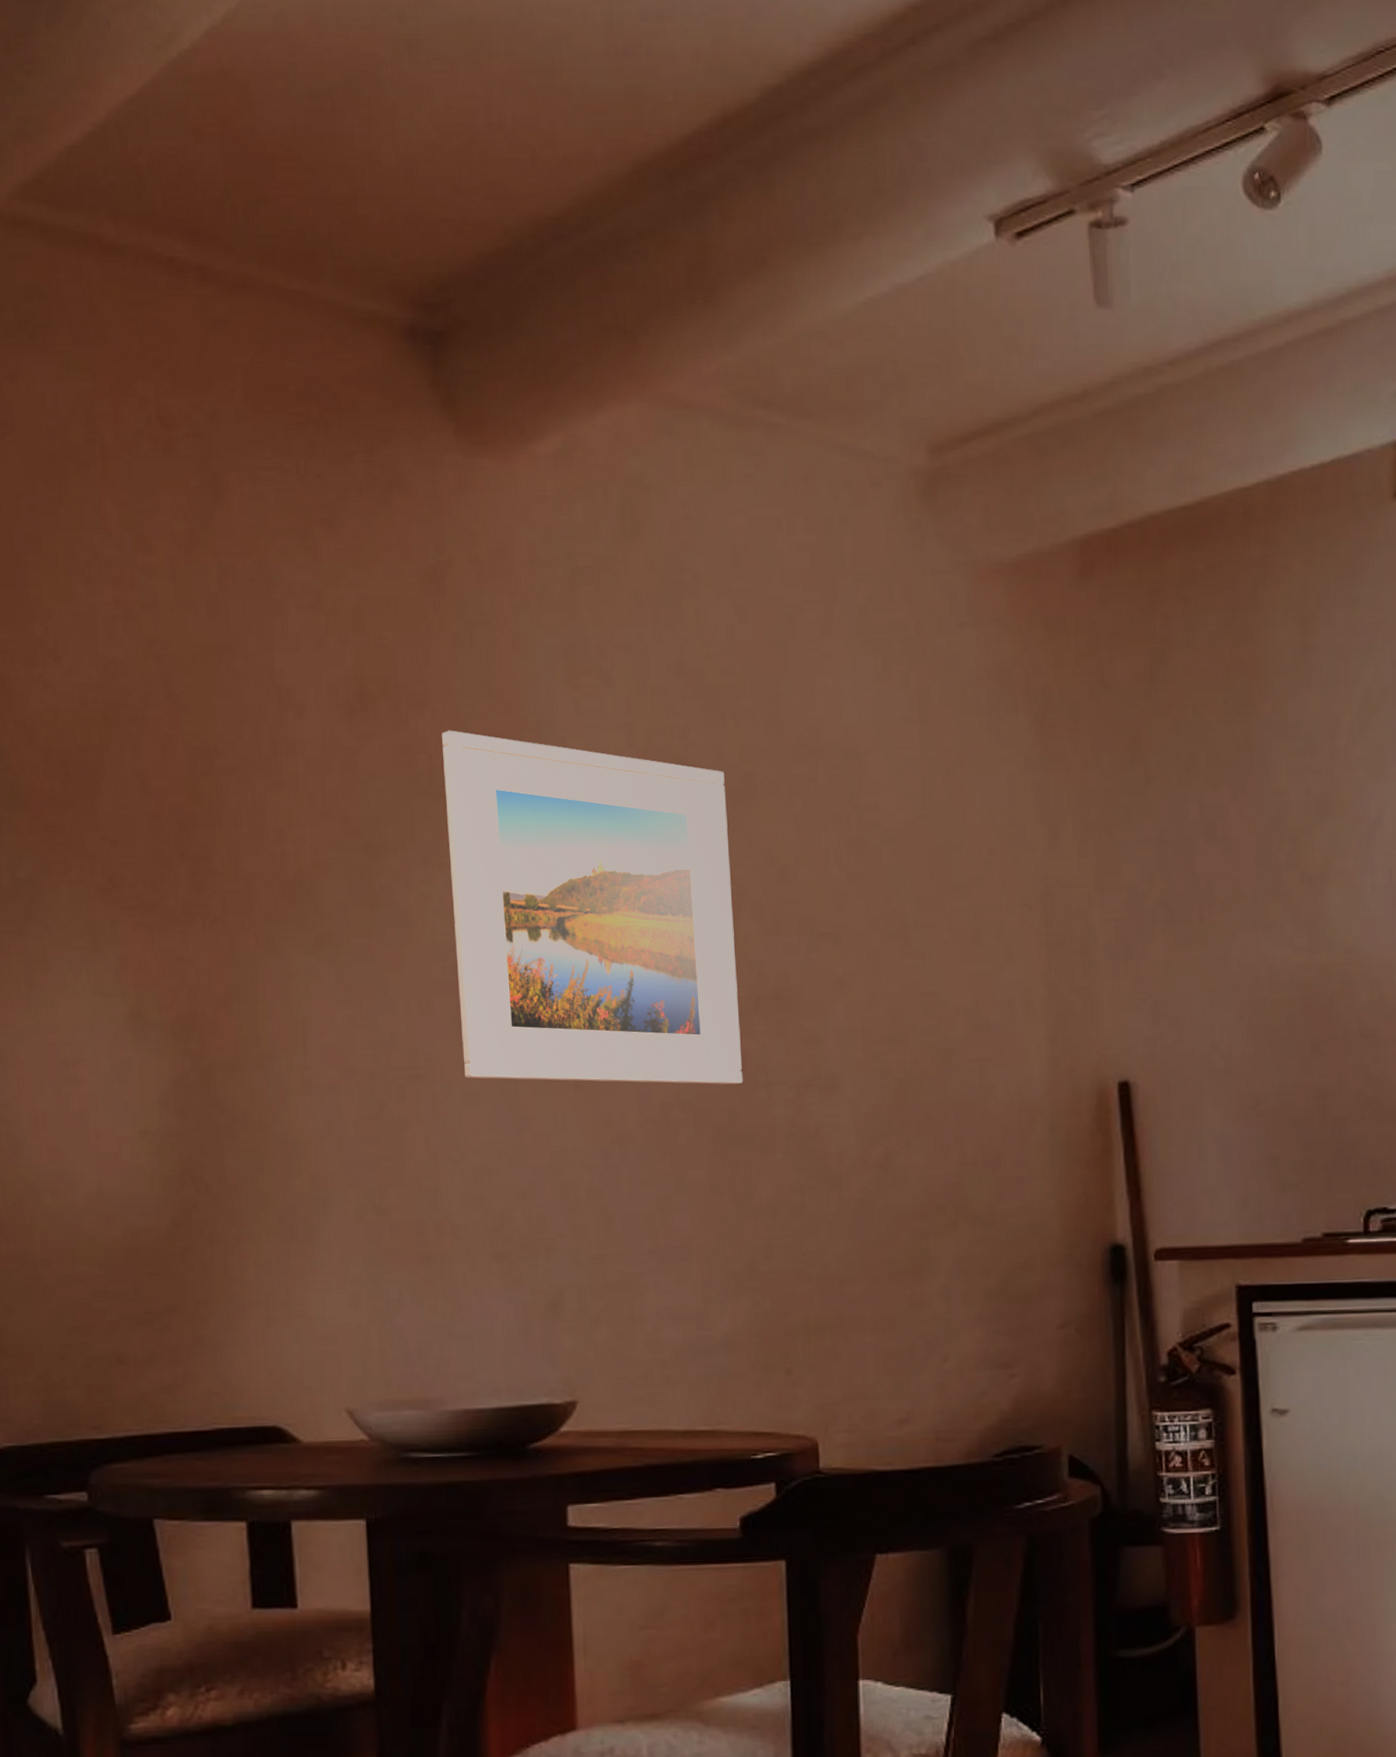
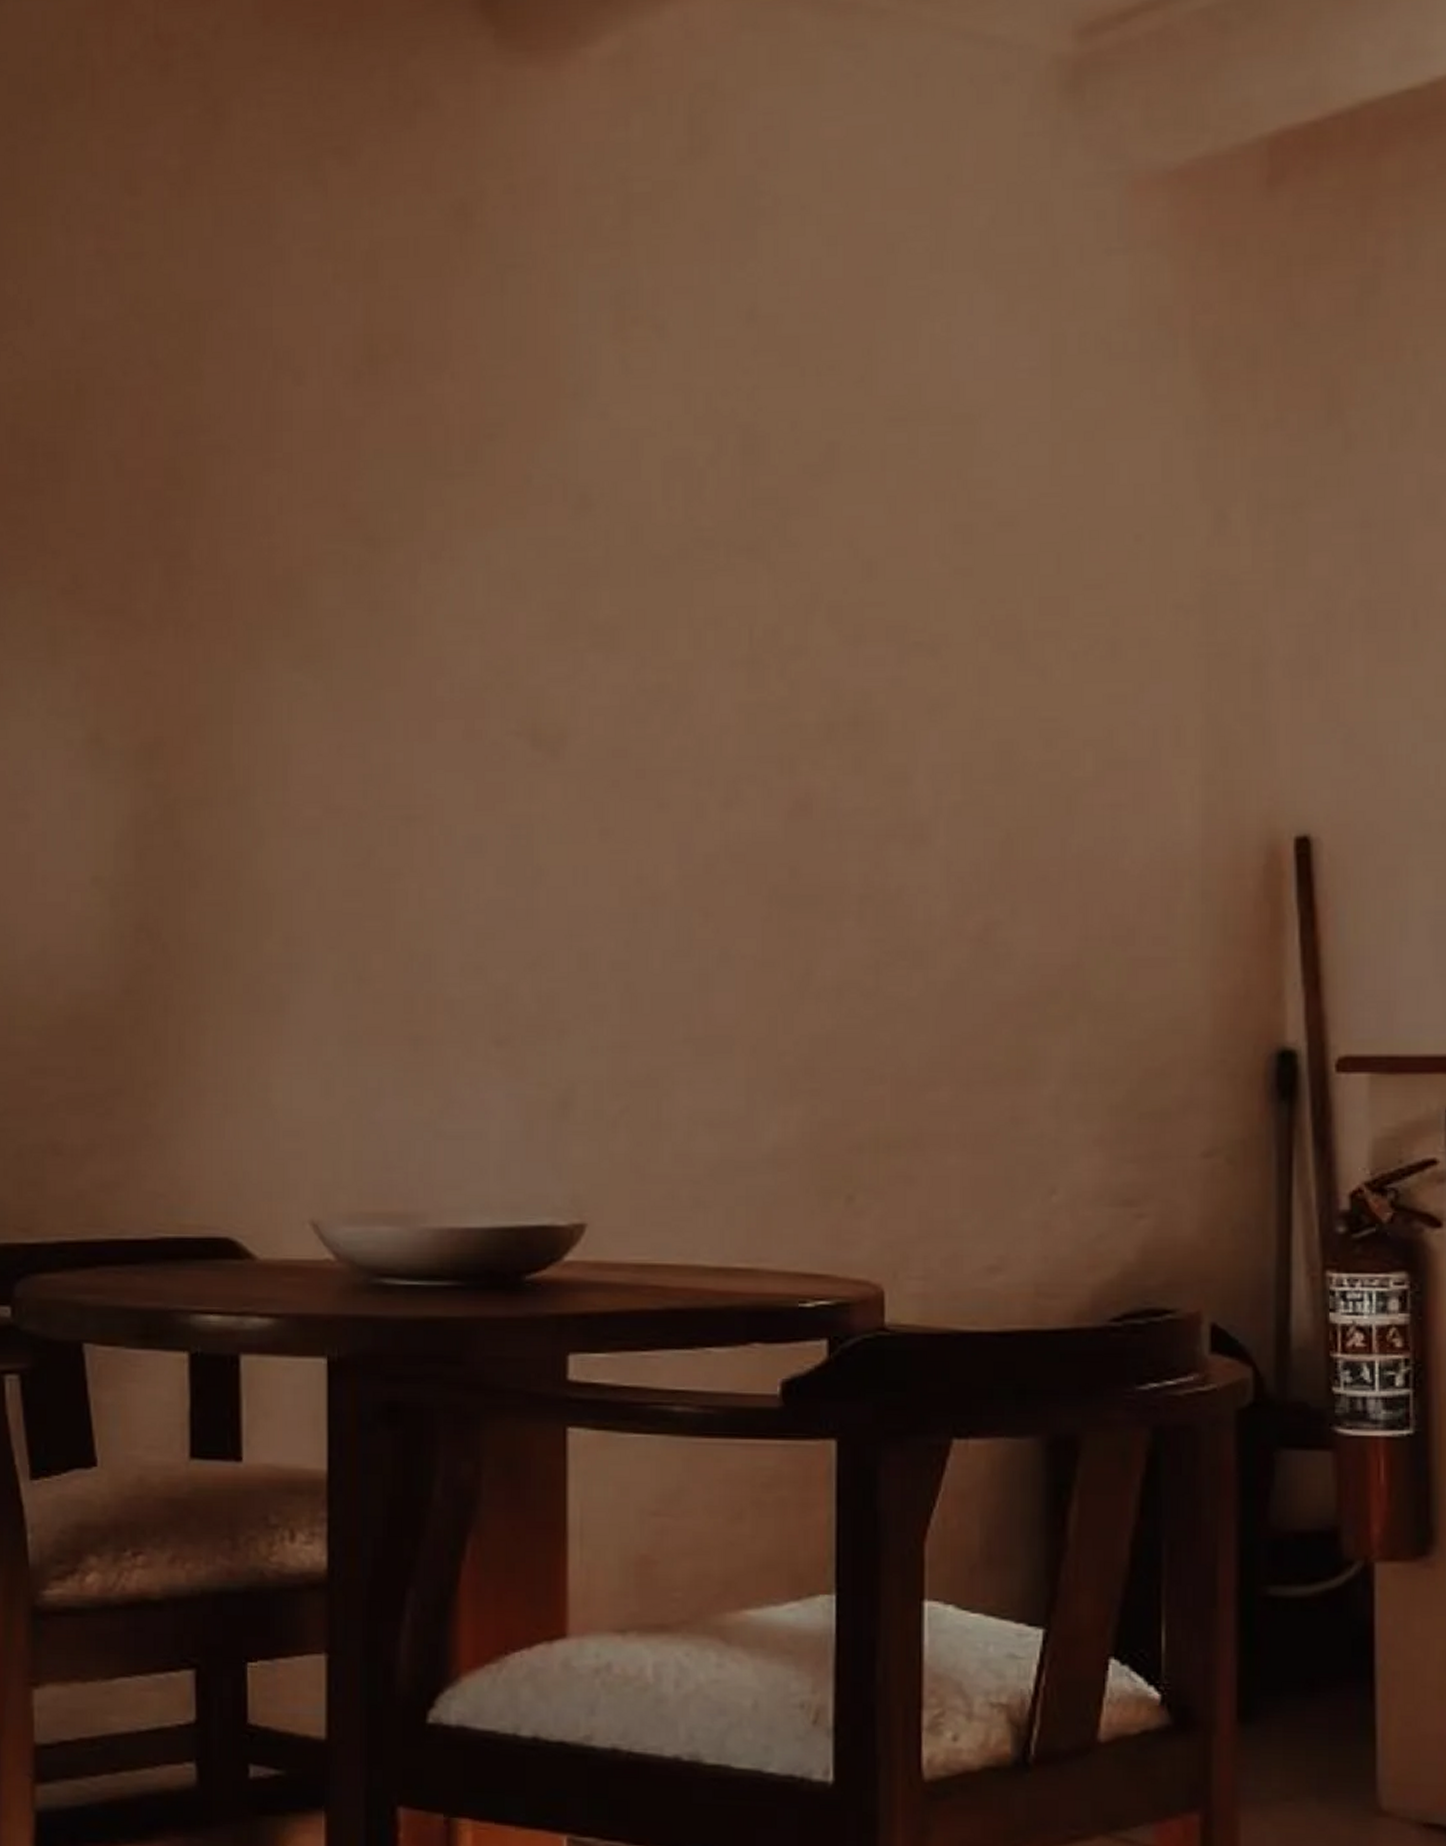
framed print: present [441,730,743,1085] -> none [461,396,809,833]

